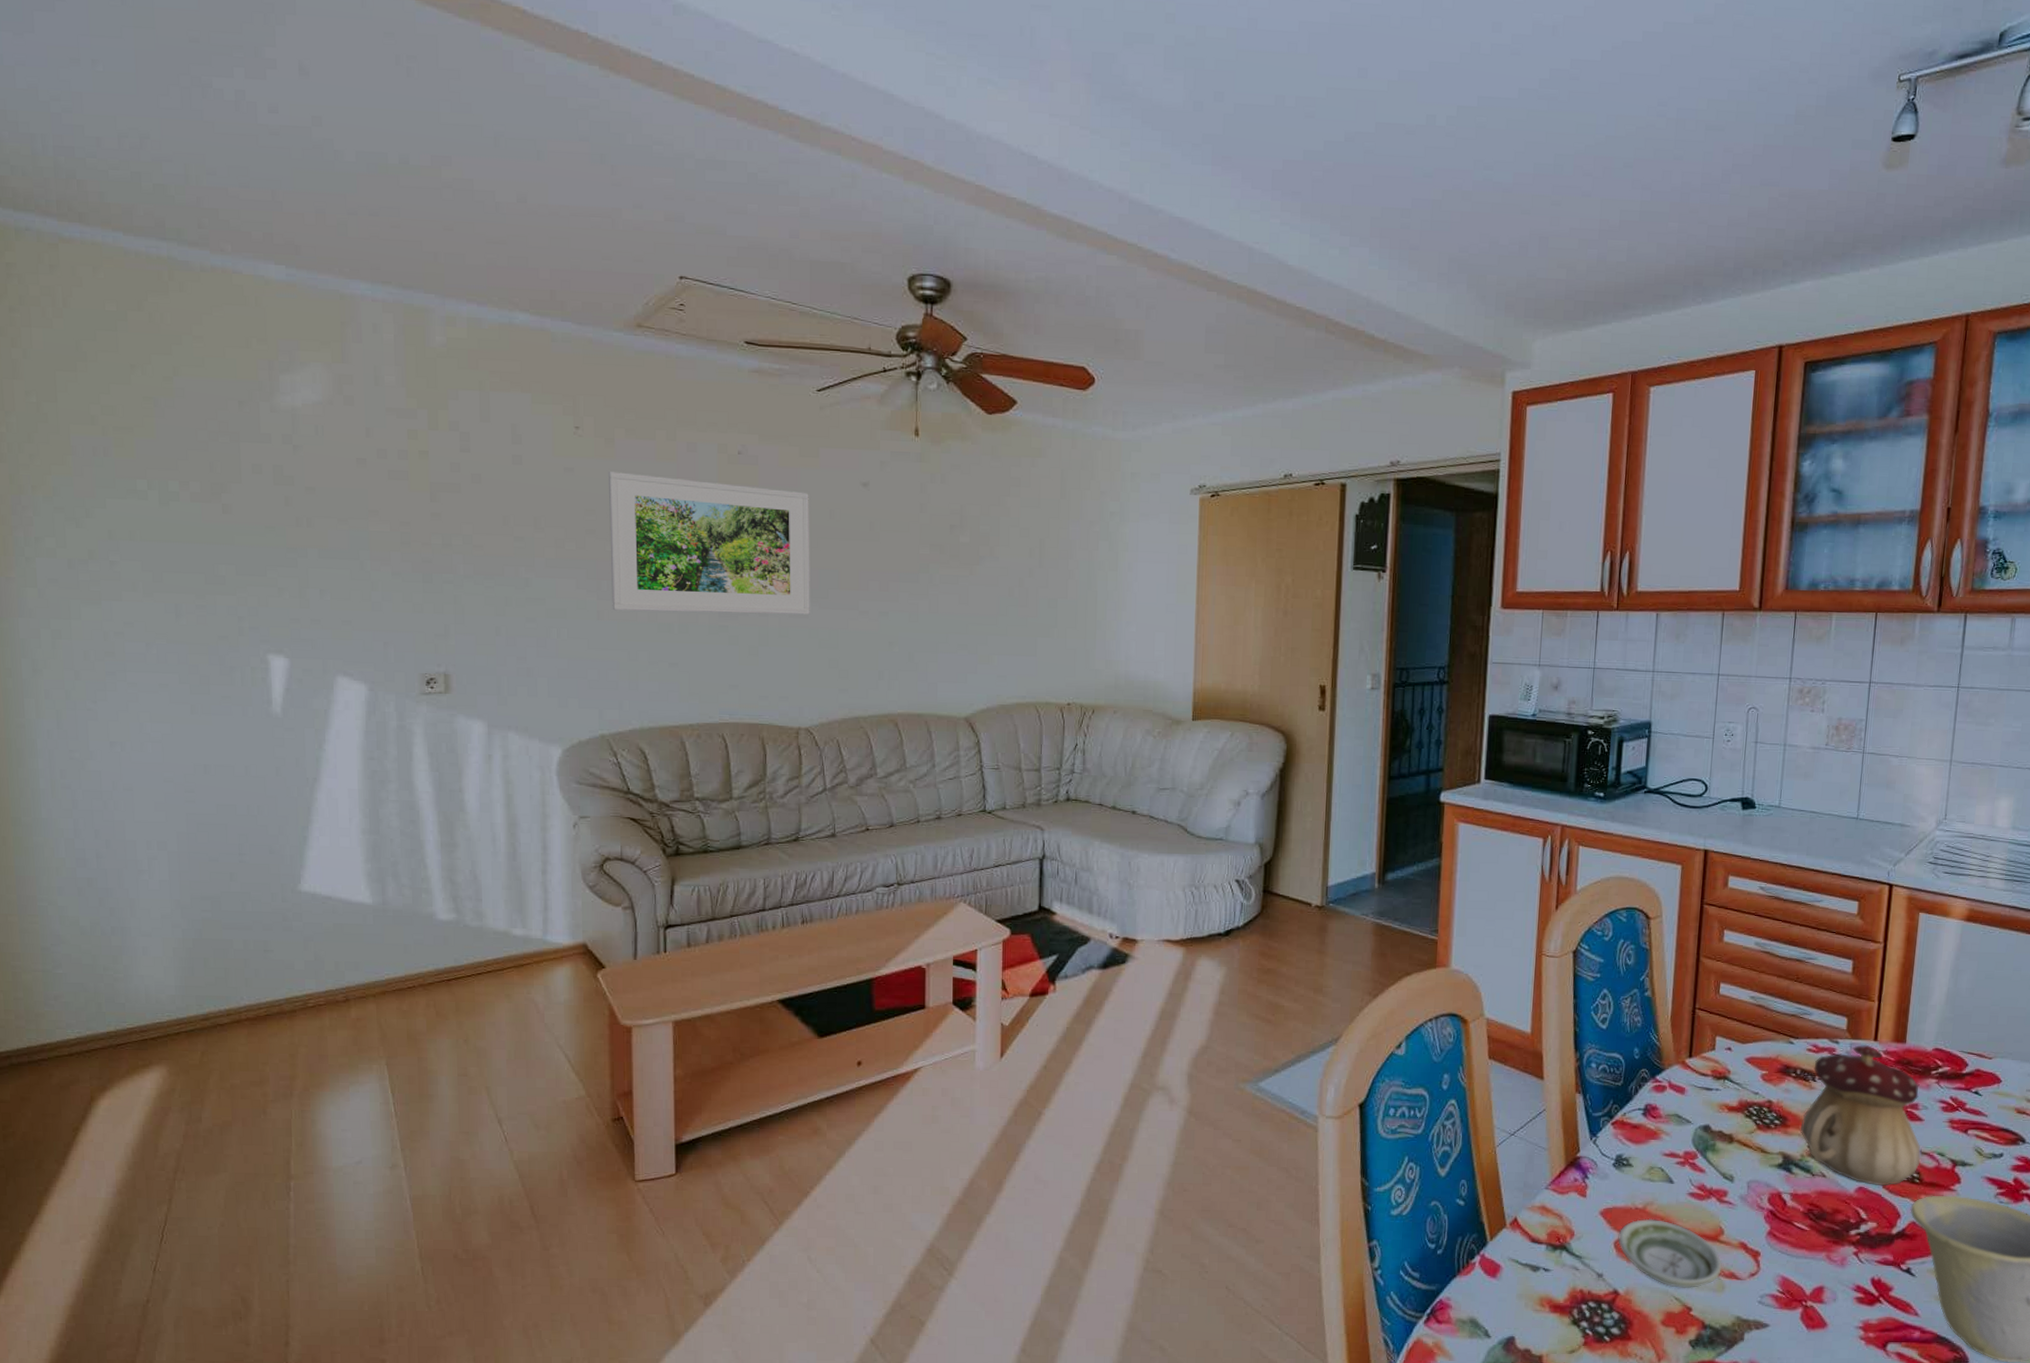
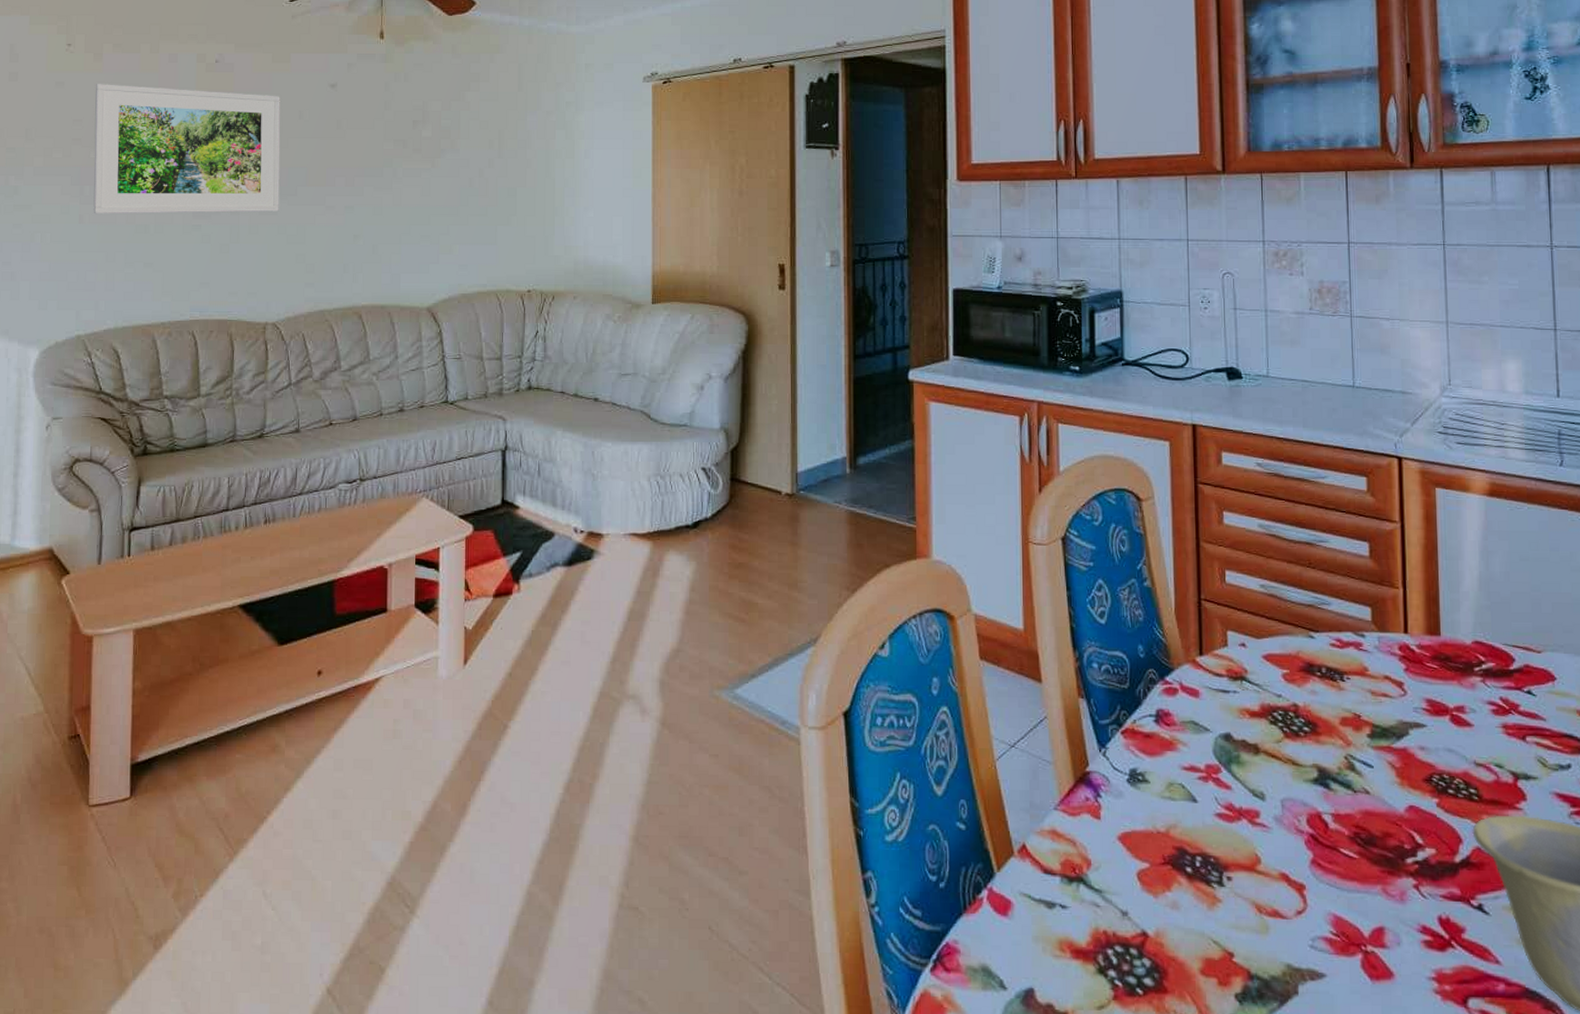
saucer: present [1618,1218,1722,1288] -> none [1141,844,1263,929]
teapot: present [1800,1044,1921,1186] -> none [1333,637,1476,805]

